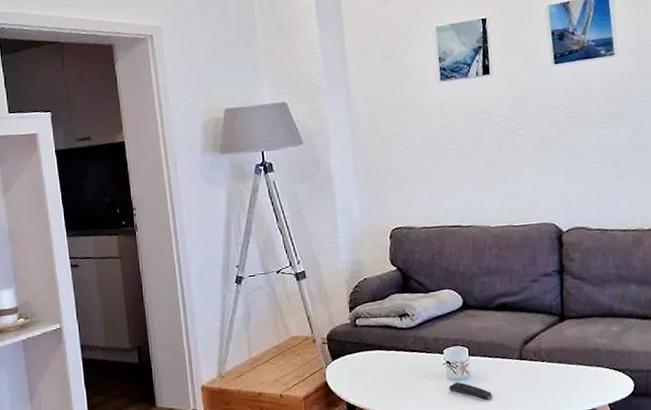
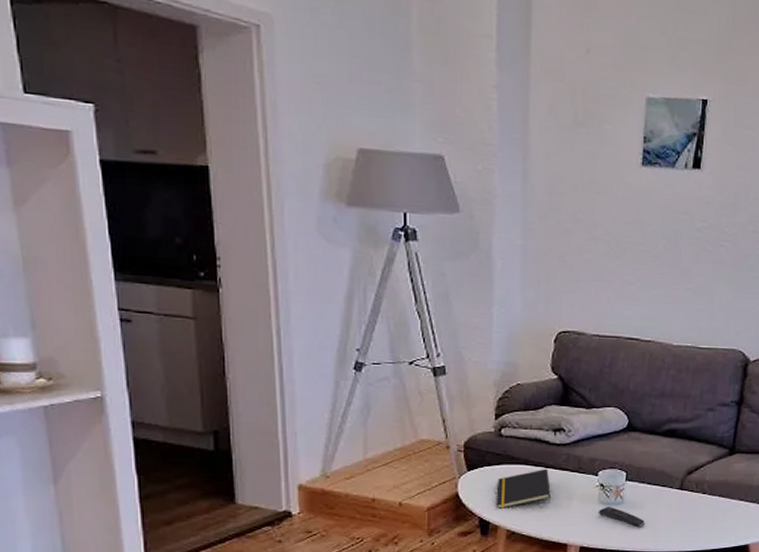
notepad: none [358,351,405,393] -> present [497,468,551,509]

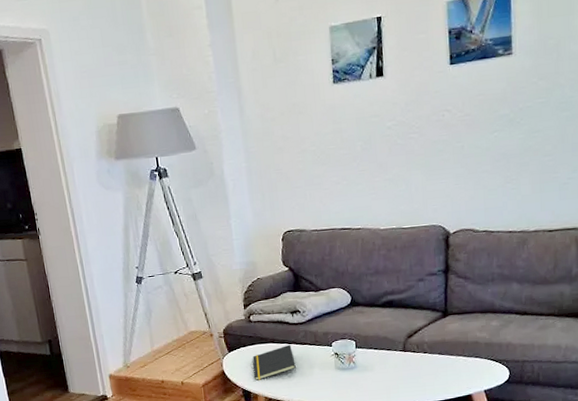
remote control: present [599,506,646,527] -> none [337,370,378,386]

